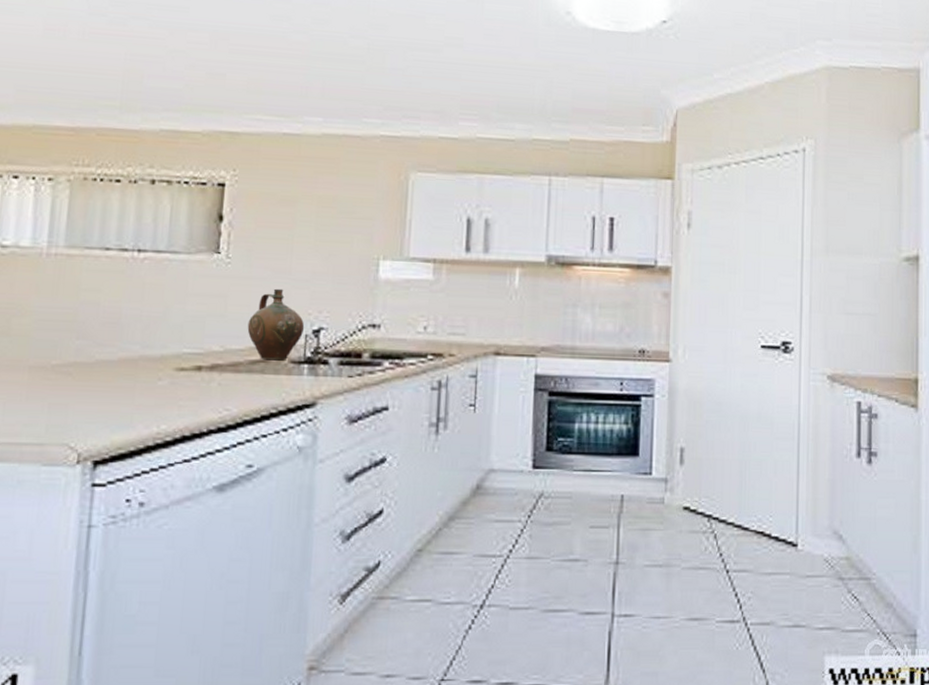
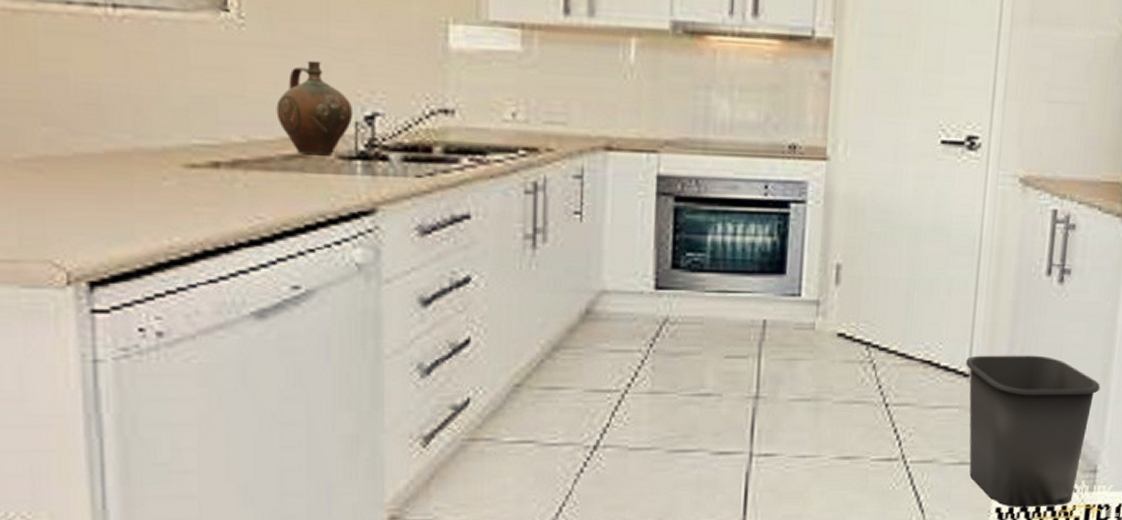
waste bin: none [793,527,912,669] -> present [966,355,1100,507]

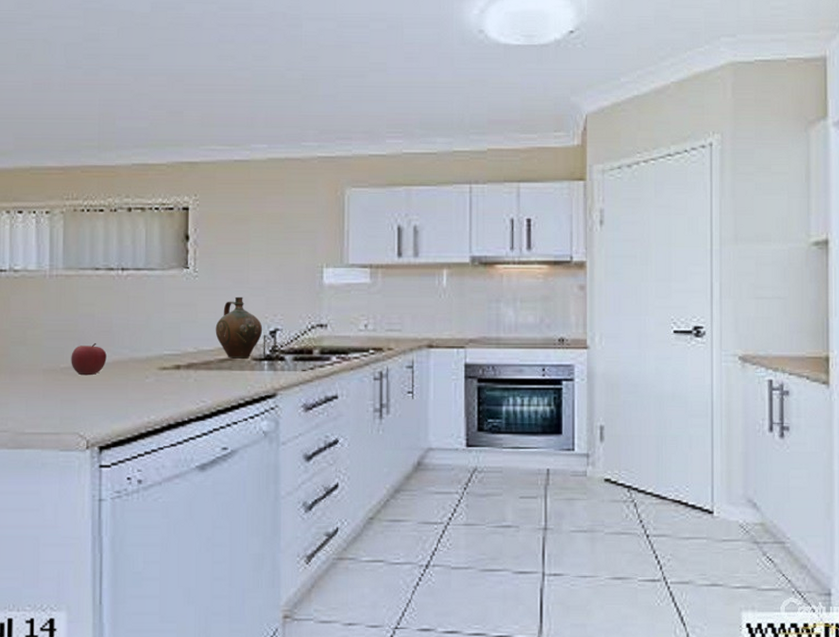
fruit: none [31,121,94,173] -> present [71,342,107,376]
waste bin: present [966,355,1100,507] -> none [709,496,825,623]

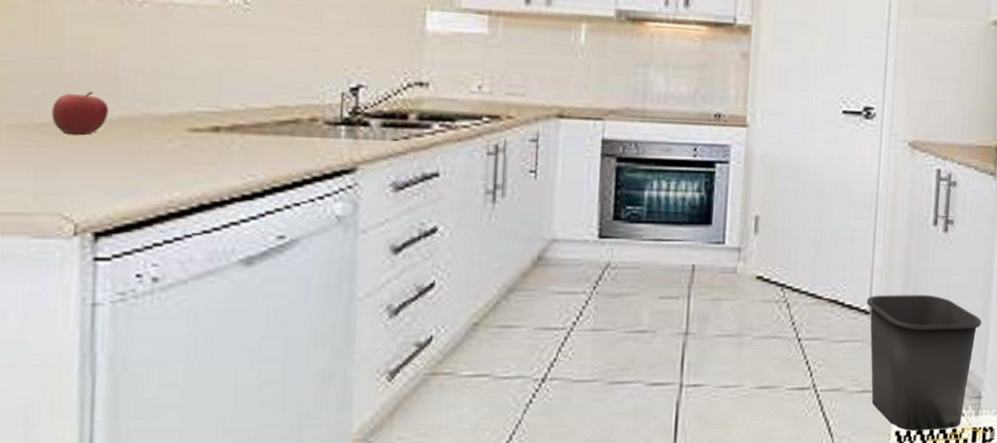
ceramic jug: present [215,296,263,359] -> none [272,40,341,122]
waste bin: none [709,496,825,623] -> present [867,295,981,431]

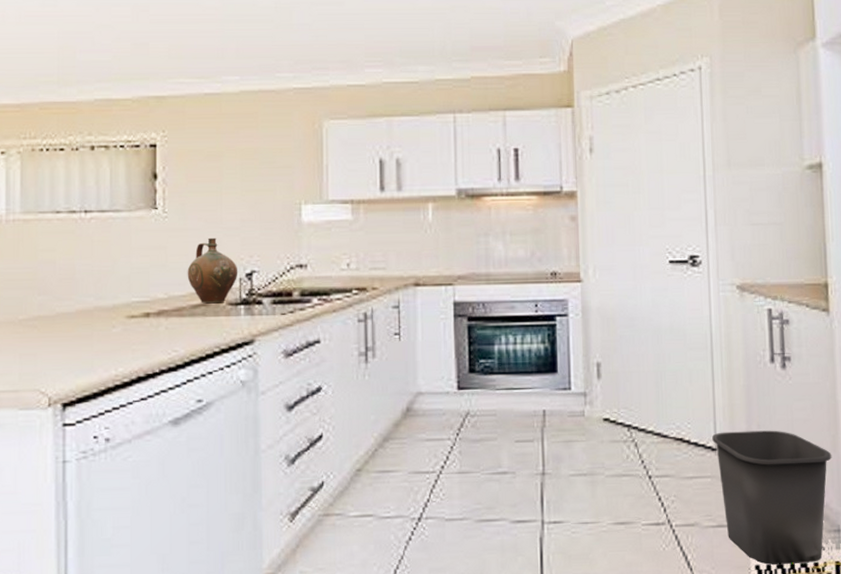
fruit: present [51,90,109,136] -> none [30,291,69,327]
ceramic jug: none [272,40,341,122] -> present [187,237,238,304]

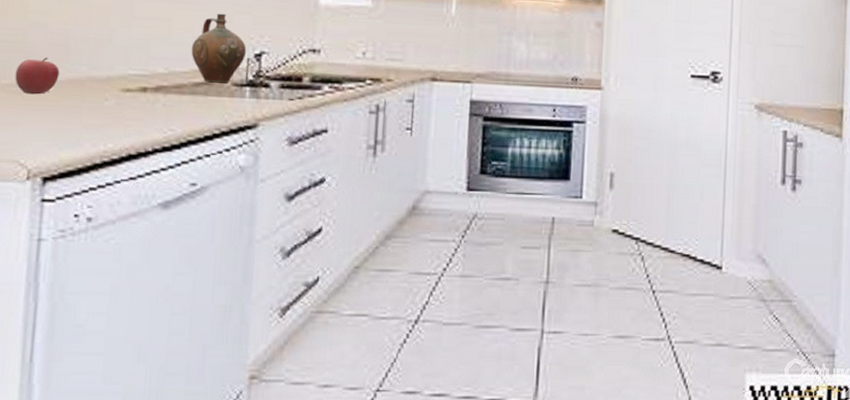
fruit: none [30,291,69,327] -> present [15,56,60,95]
waste bin: present [712,430,831,565] -> none [718,250,832,386]

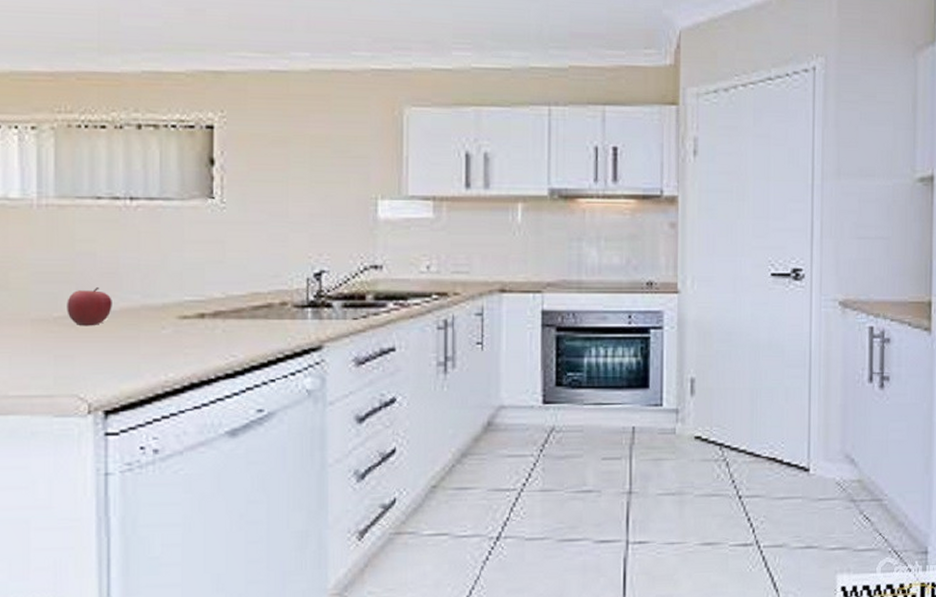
ceramic jug: present [191,13,247,83] -> none [248,232,306,305]

